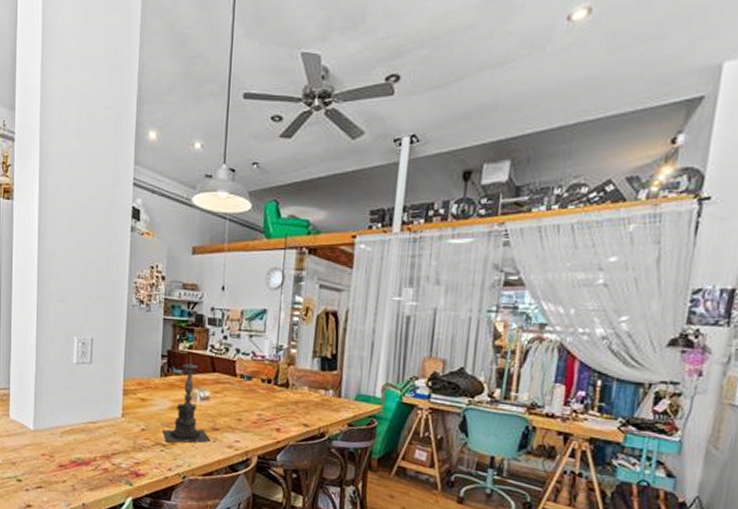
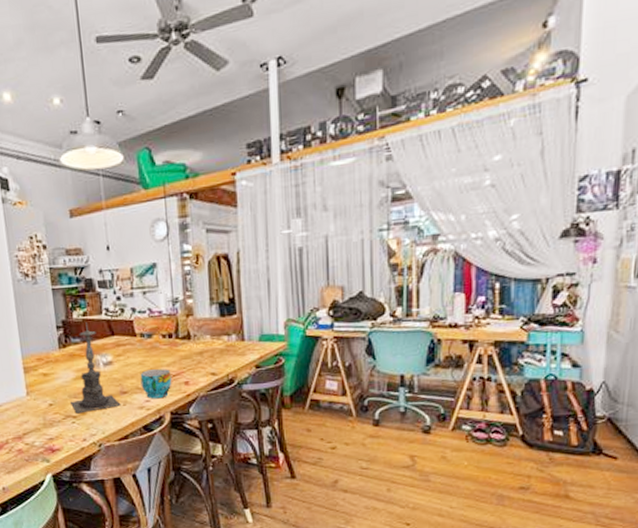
cup: none [233,411,265,441] -> present [140,369,172,399]

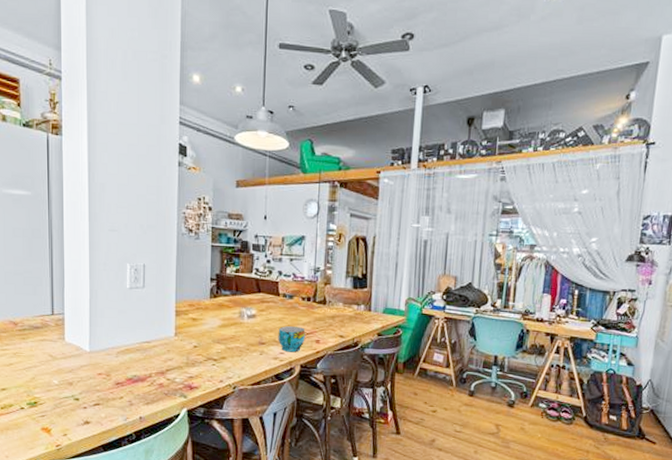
candle holder: present [70,322,121,414] -> none [213,278,258,358]

